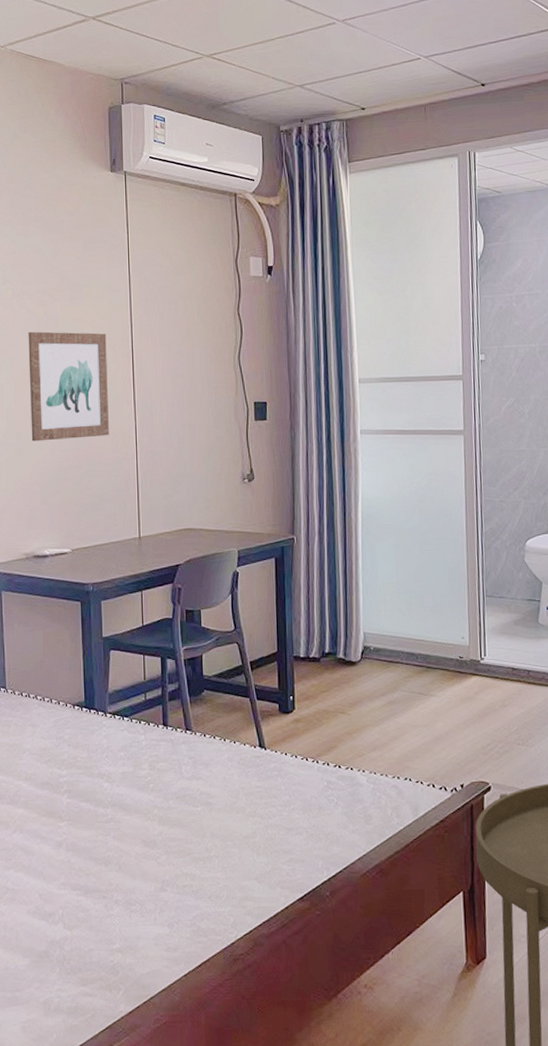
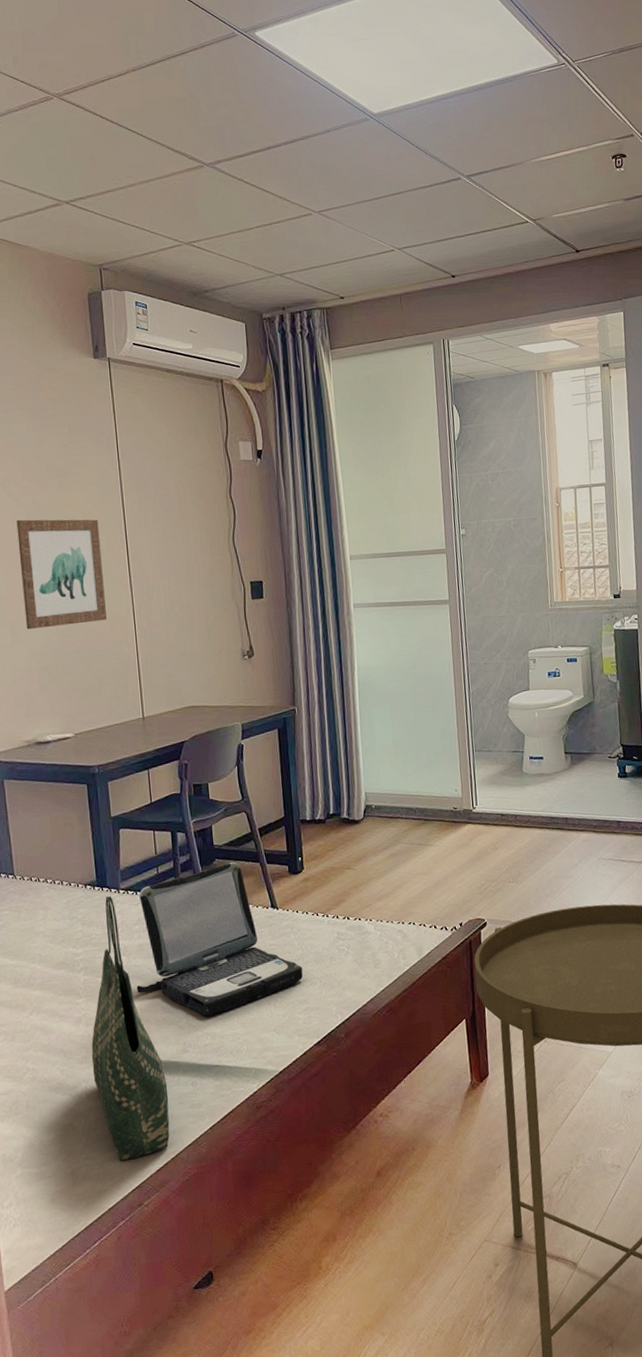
tote bag: none [70,719,144,998] -> present [91,896,170,1161]
laptop: none [118,694,289,855] -> present [136,862,303,1016]

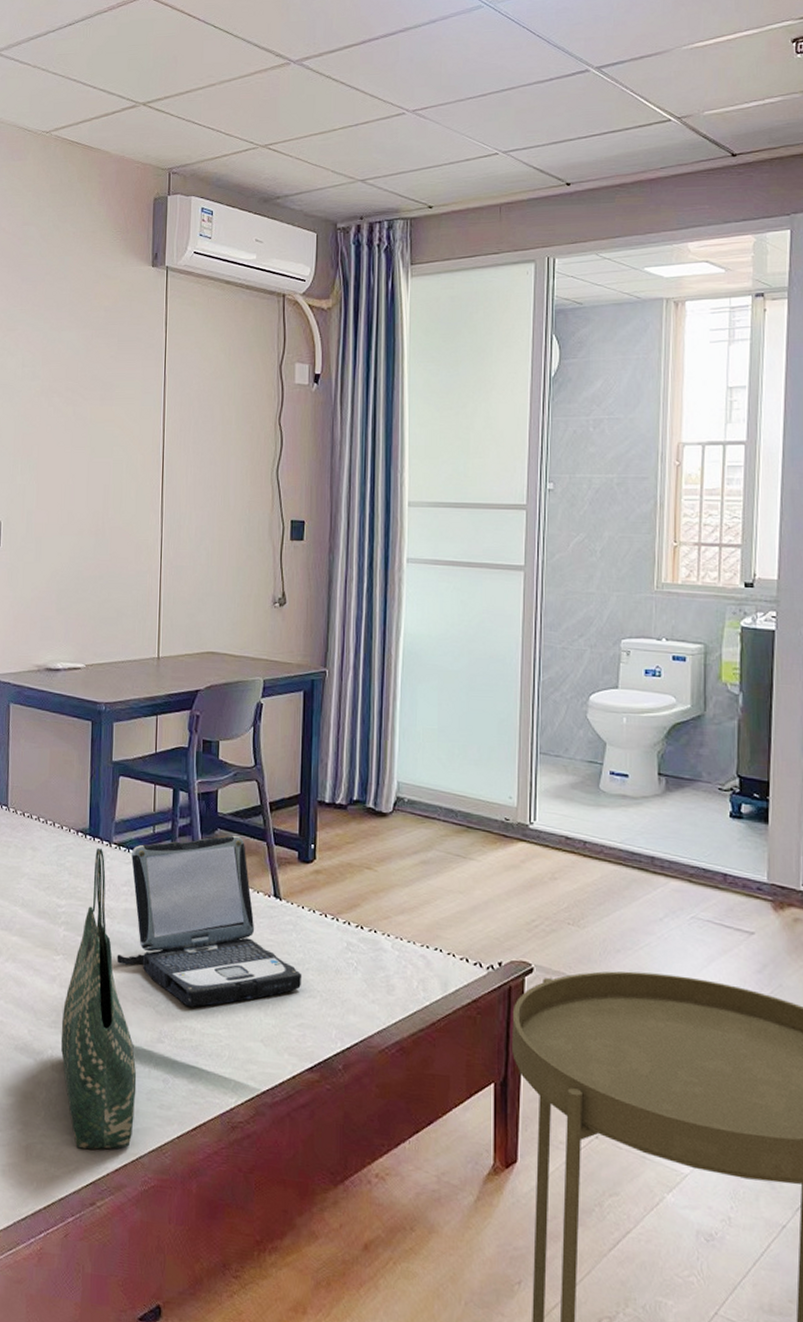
wall art: present [16,519,107,630] -> none [51,431,137,548]

